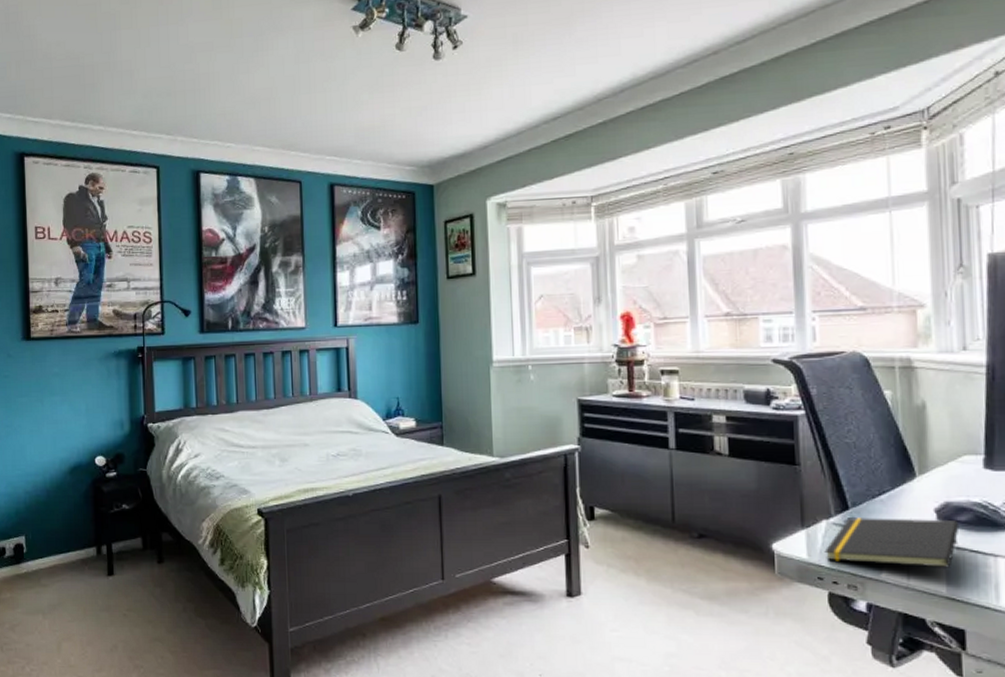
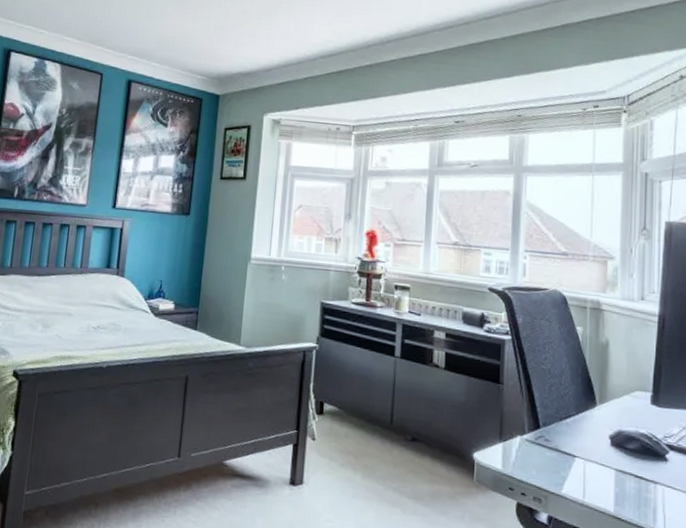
notepad: present [824,518,960,568] -> none [516,436,628,490]

